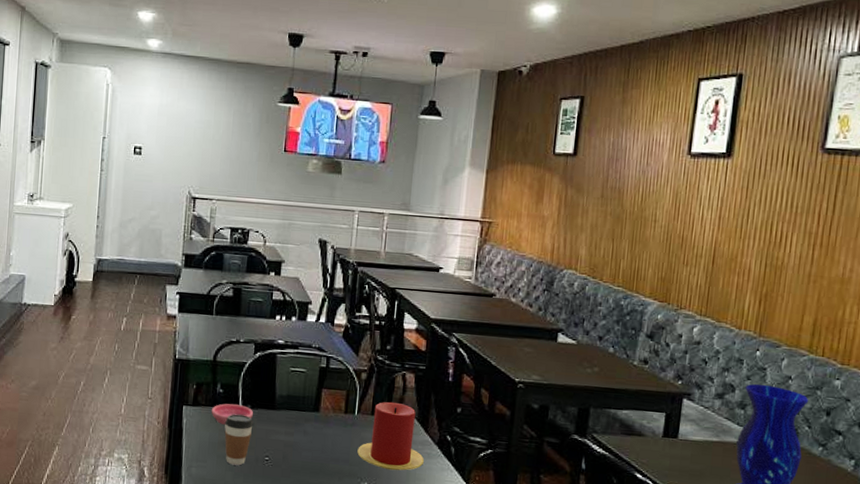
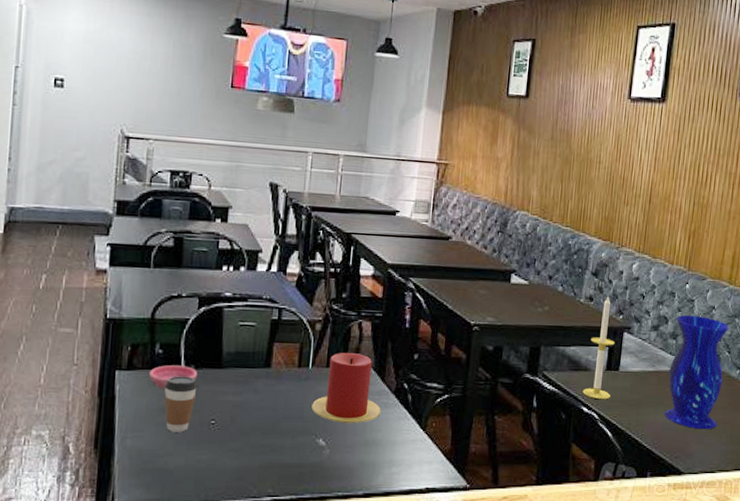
candle: none [636,360,673,468] -> present [582,296,615,400]

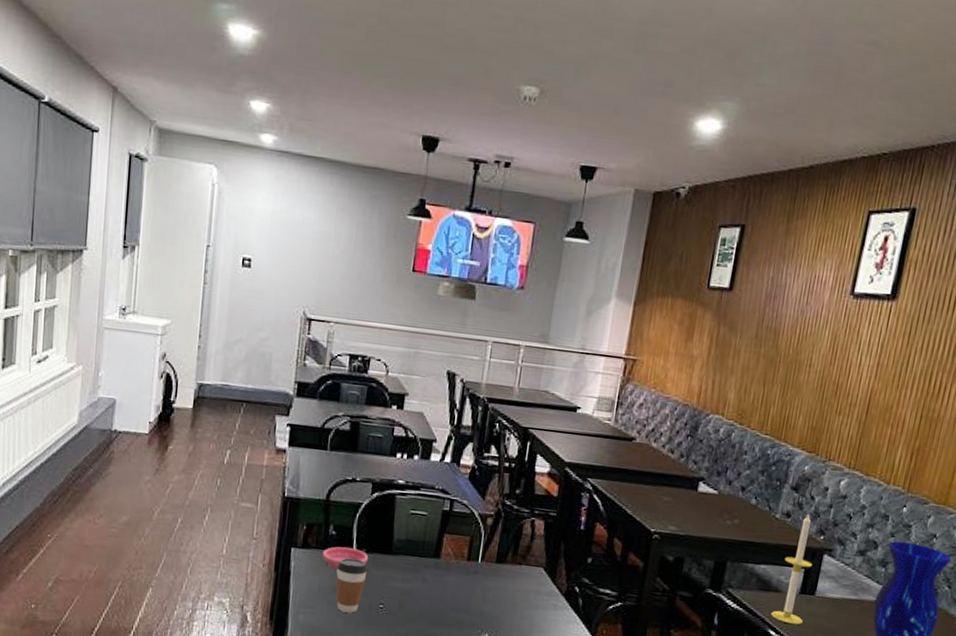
candle: present [311,352,382,424] -> none [479,549,550,622]

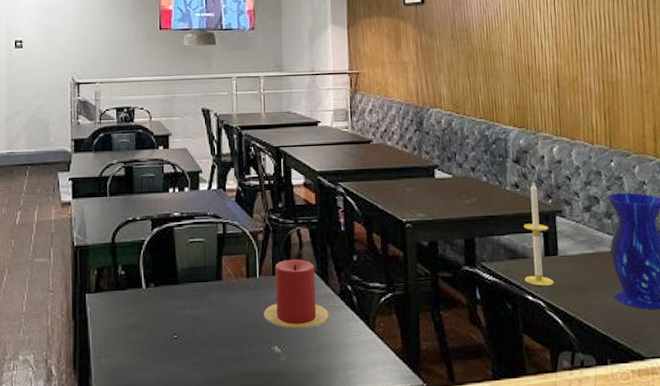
saucer: present [323,546,368,569] -> none [115,284,157,308]
coffee cup: present [336,558,368,613] -> none [130,294,158,349]
candle: none [479,549,550,622] -> present [264,259,330,330]

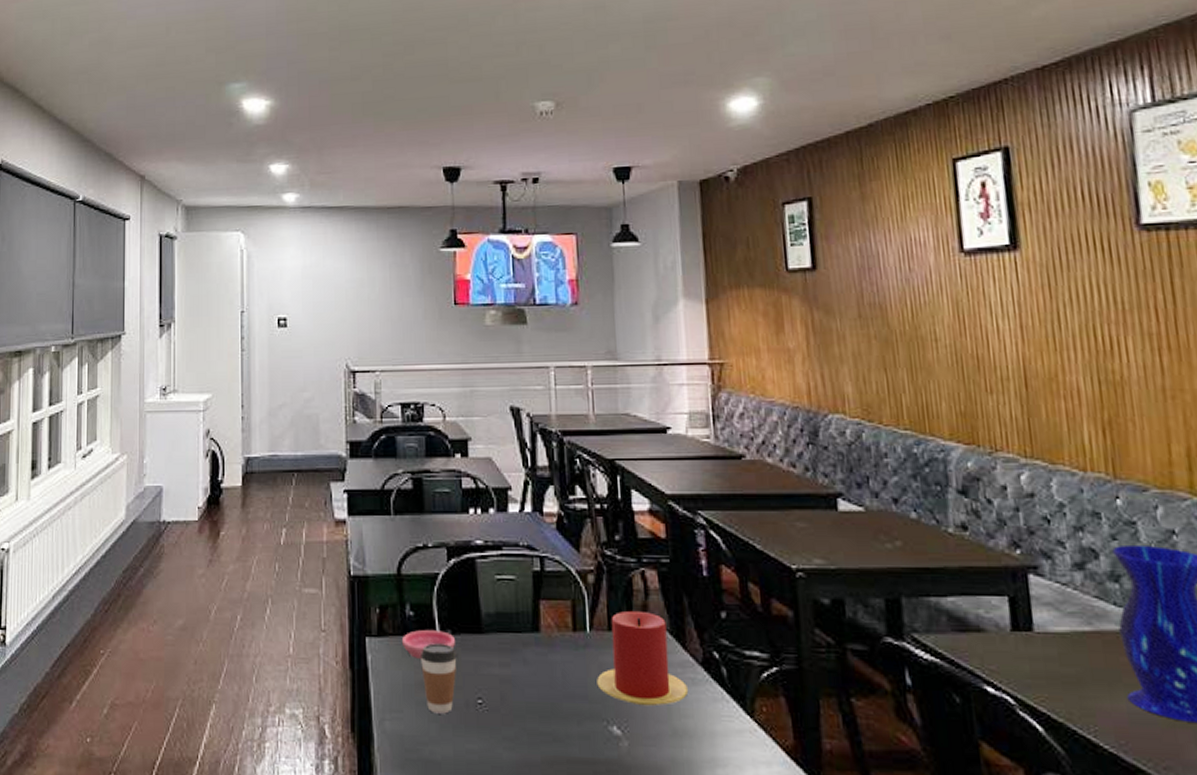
saucer: none [115,284,157,308] -> present [402,630,455,659]
coffee cup: none [130,294,158,349] -> present [421,643,457,714]
candle: present [523,182,554,287] -> none [977,522,1028,676]

